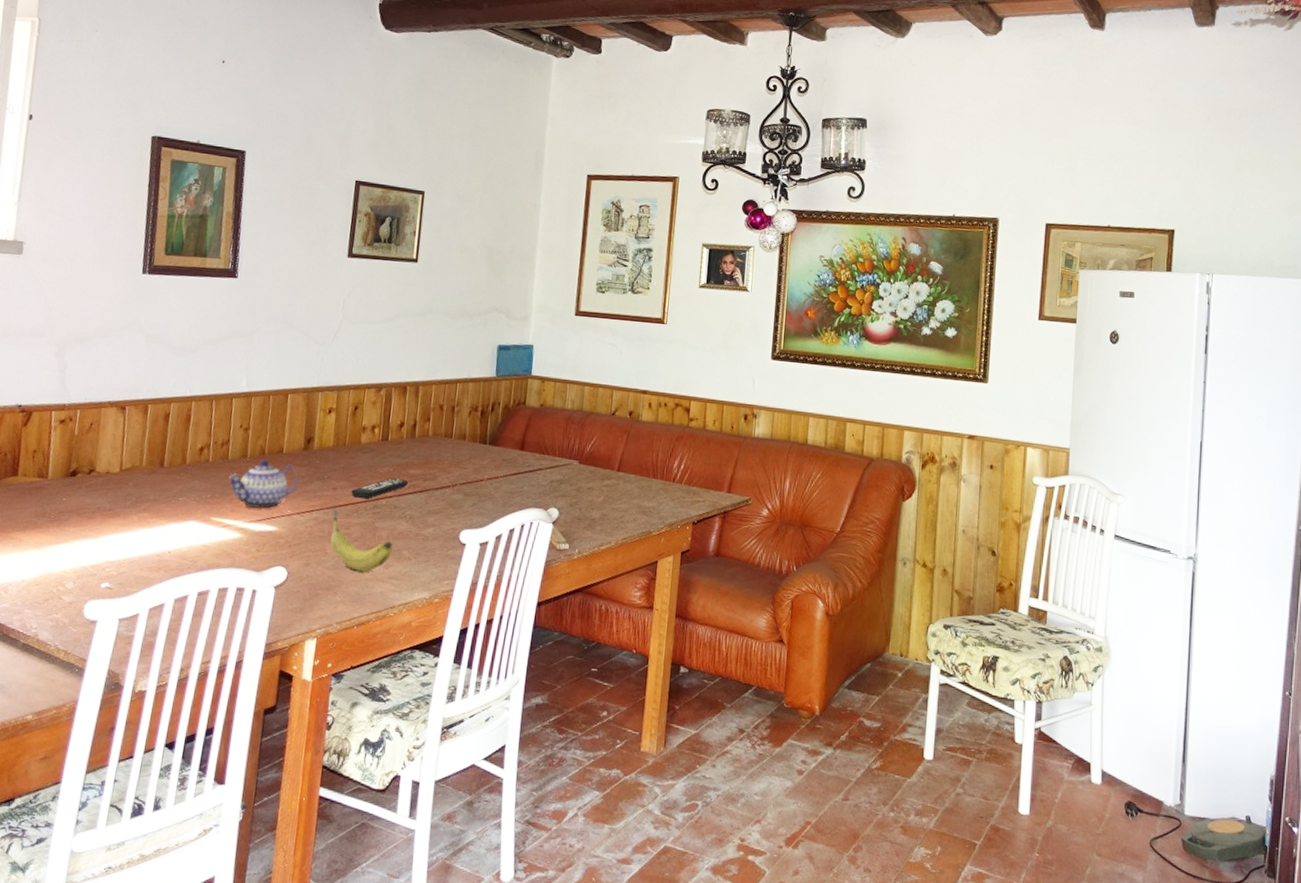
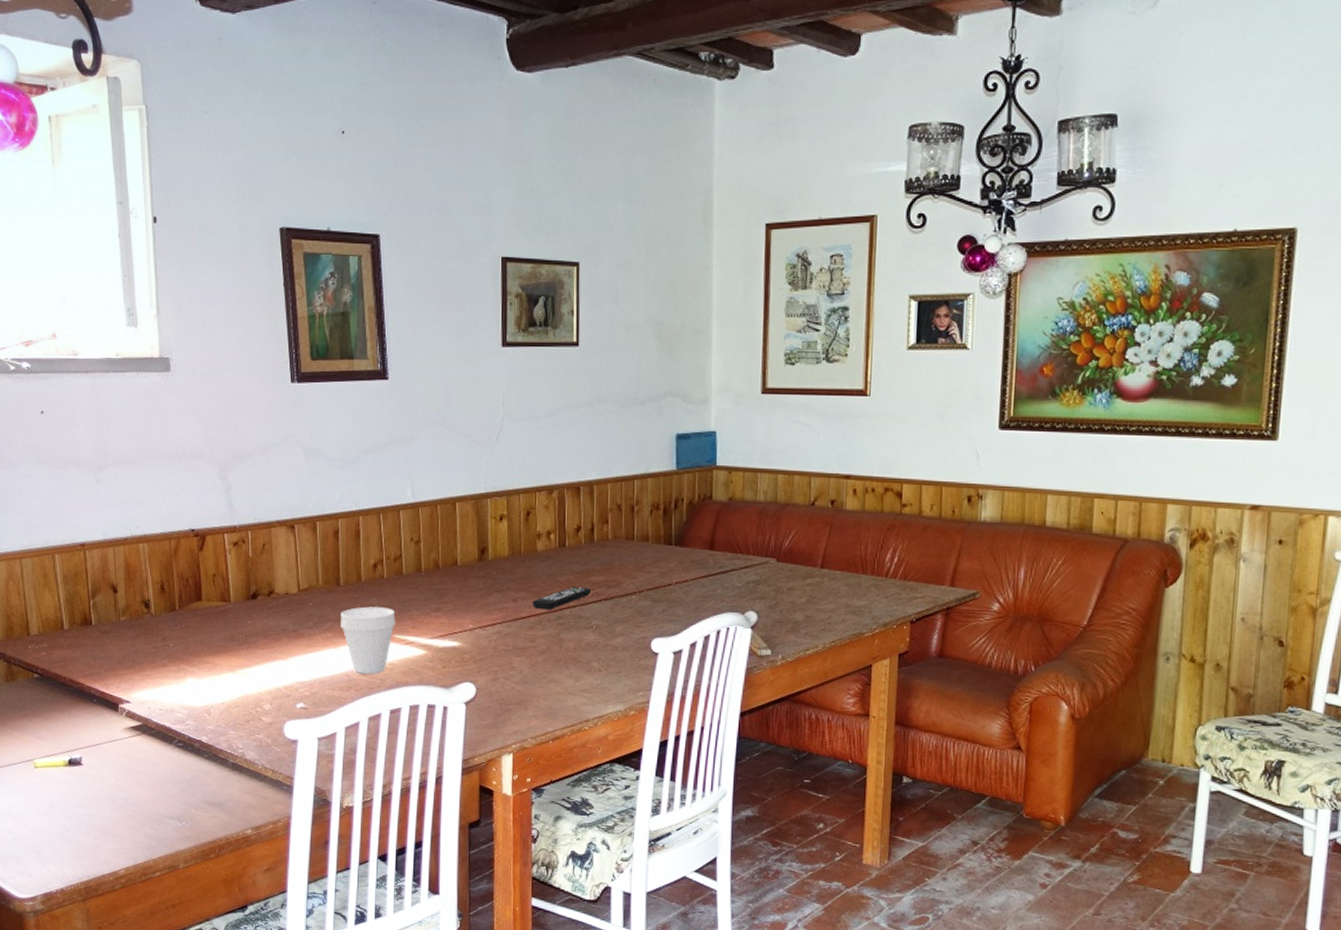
cup: none [158,488,216,556] -> present [340,606,396,674]
teapot: present [229,460,299,509] -> none [406,574,477,624]
fruit: present [330,507,393,572] -> none [514,619,582,685]

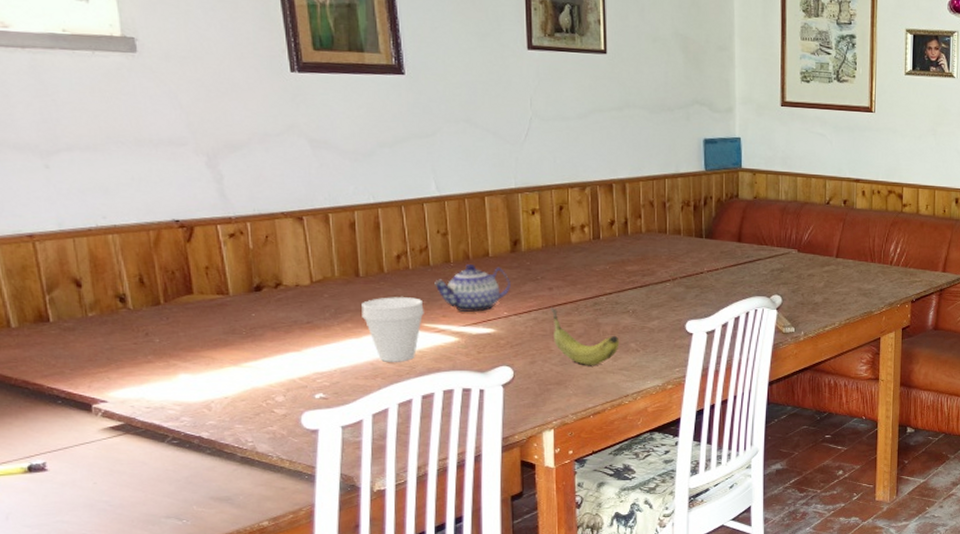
teapot: none [406,574,477,624] -> present [435,264,511,312]
fruit: none [514,619,582,685] -> present [551,306,620,365]
remote control: present [532,587,592,610] -> none [568,275,627,297]

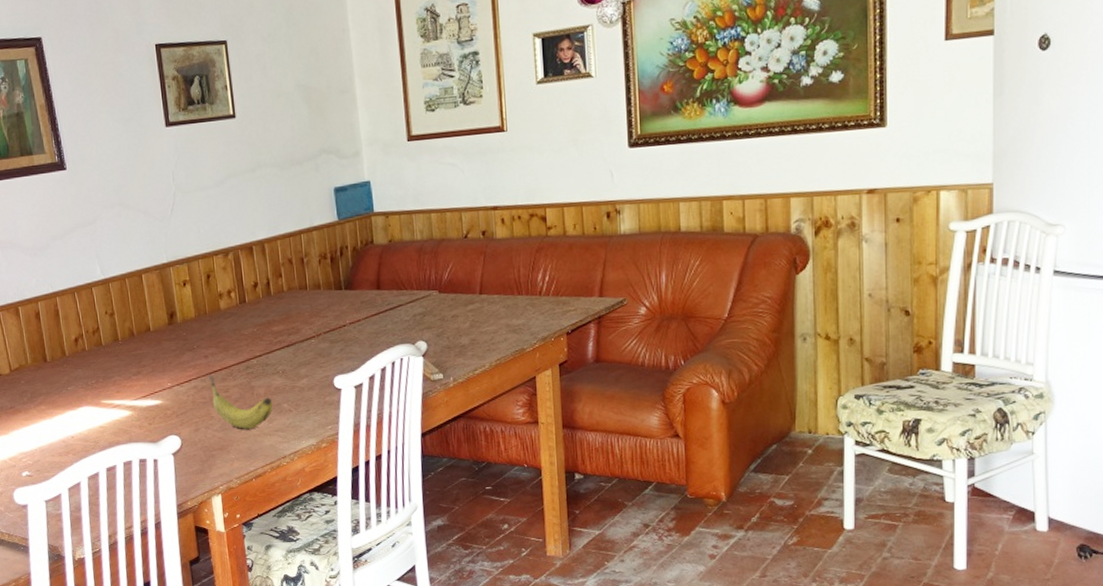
cup: present [361,297,424,362] -> none [51,376,102,439]
teapot: present [435,264,511,312] -> none [107,340,172,386]

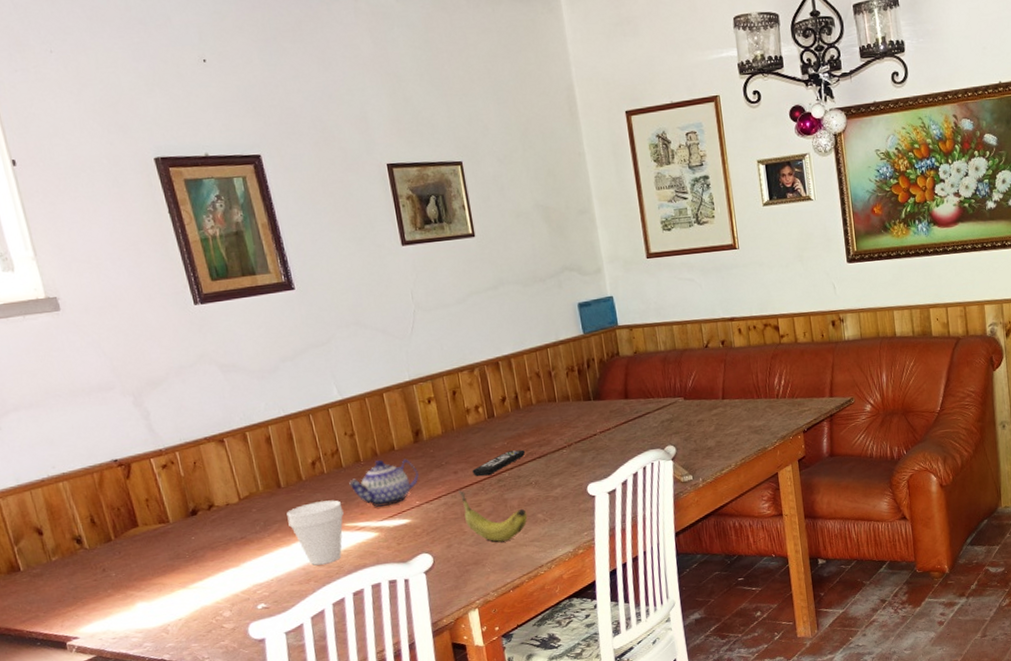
cup: none [51,376,102,439] -> present [286,500,344,566]
teapot: none [107,340,172,386] -> present [349,458,419,507]
remote control: none [222,337,275,362] -> present [472,449,526,477]

